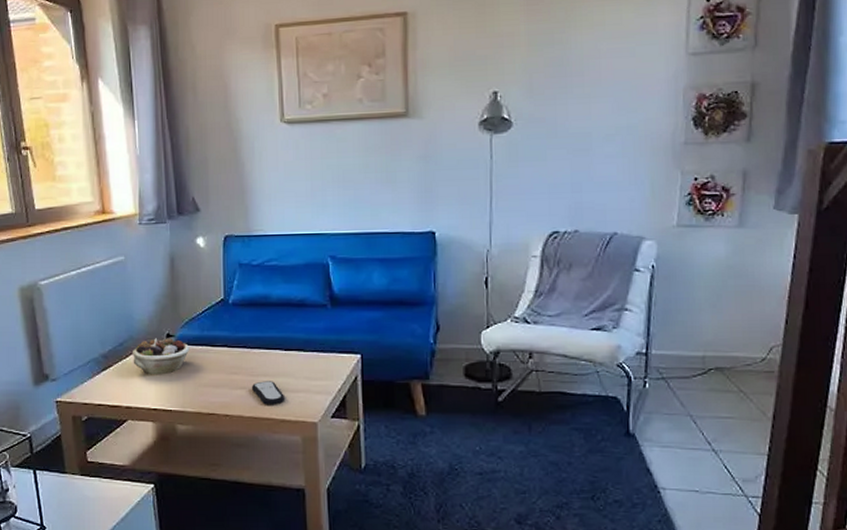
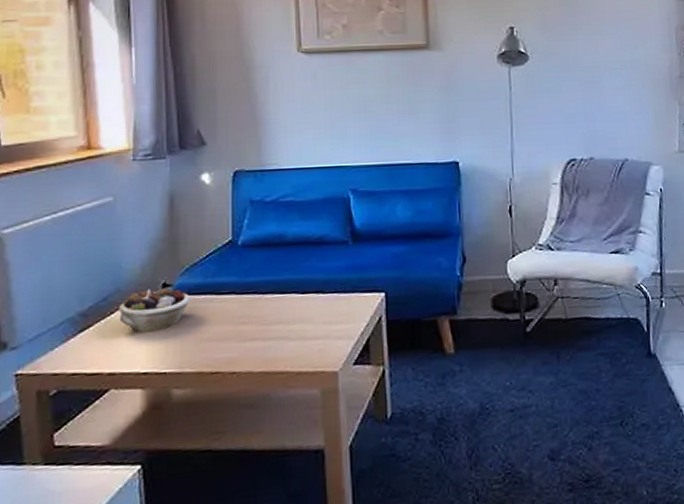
remote control: present [252,381,286,405] -> none [264,329,302,357]

